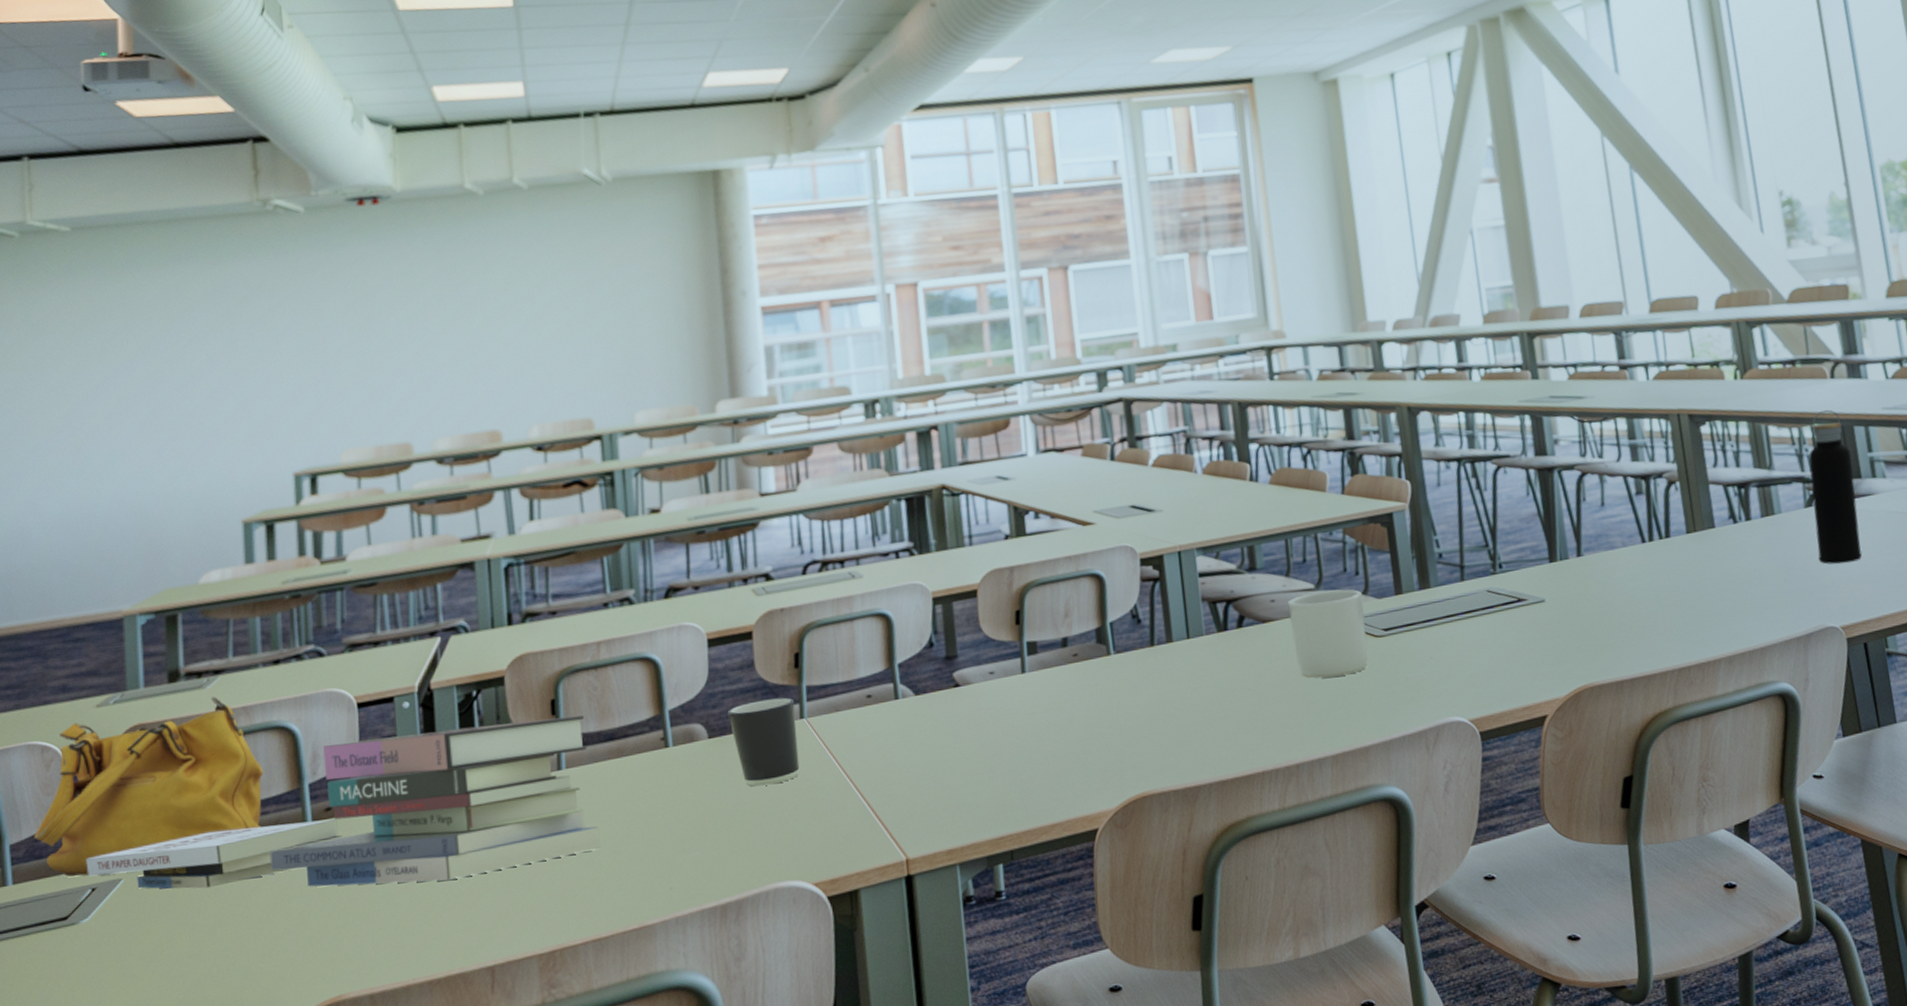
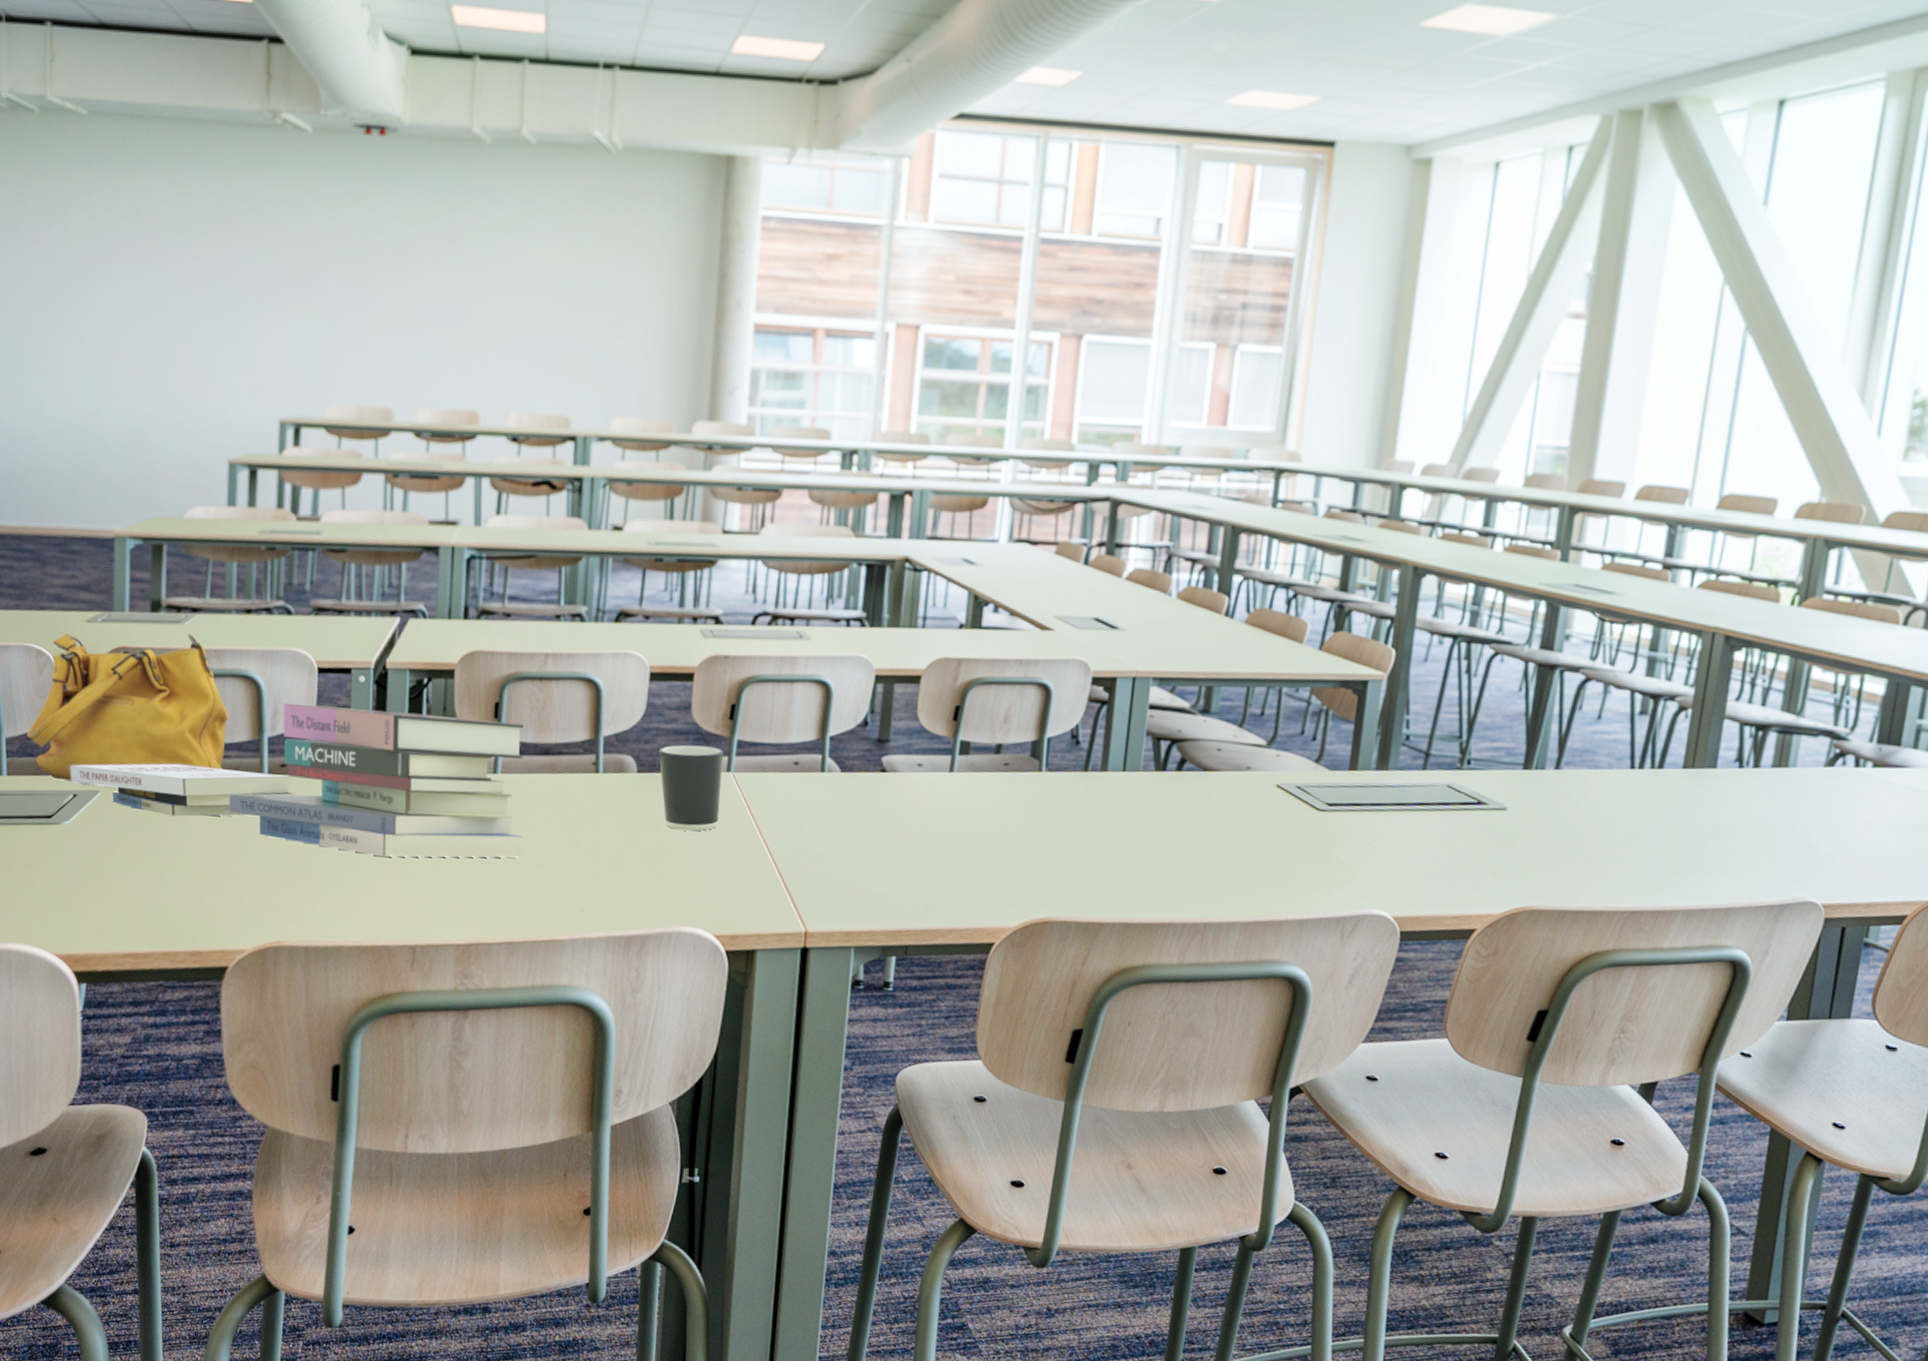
mug: present [1287,589,1368,679] -> none [1229,749,1314,844]
water bottle: present [1808,409,1862,565] -> none [1821,660,1898,838]

